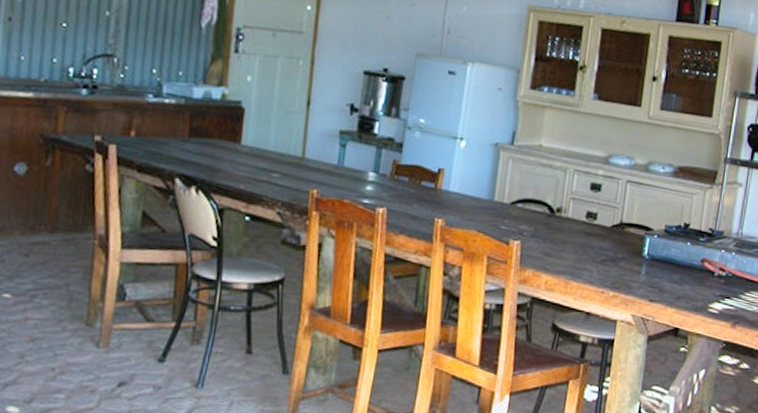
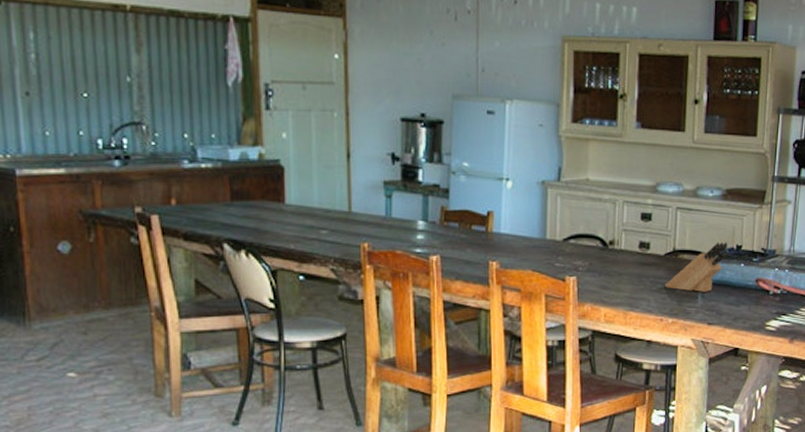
knife block: none [608,218,676,268] -> present [664,242,728,292]

